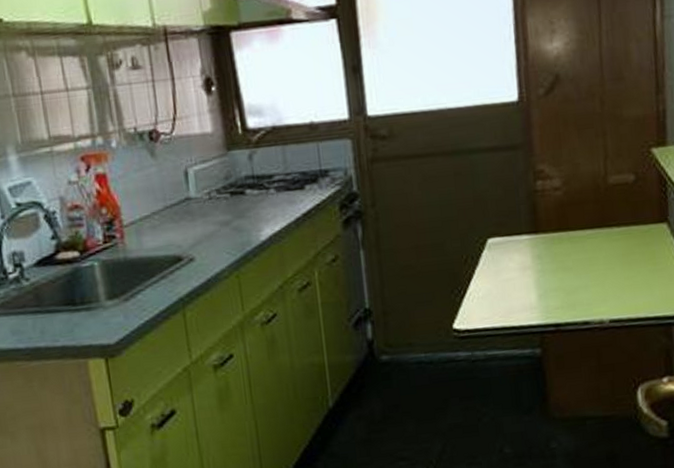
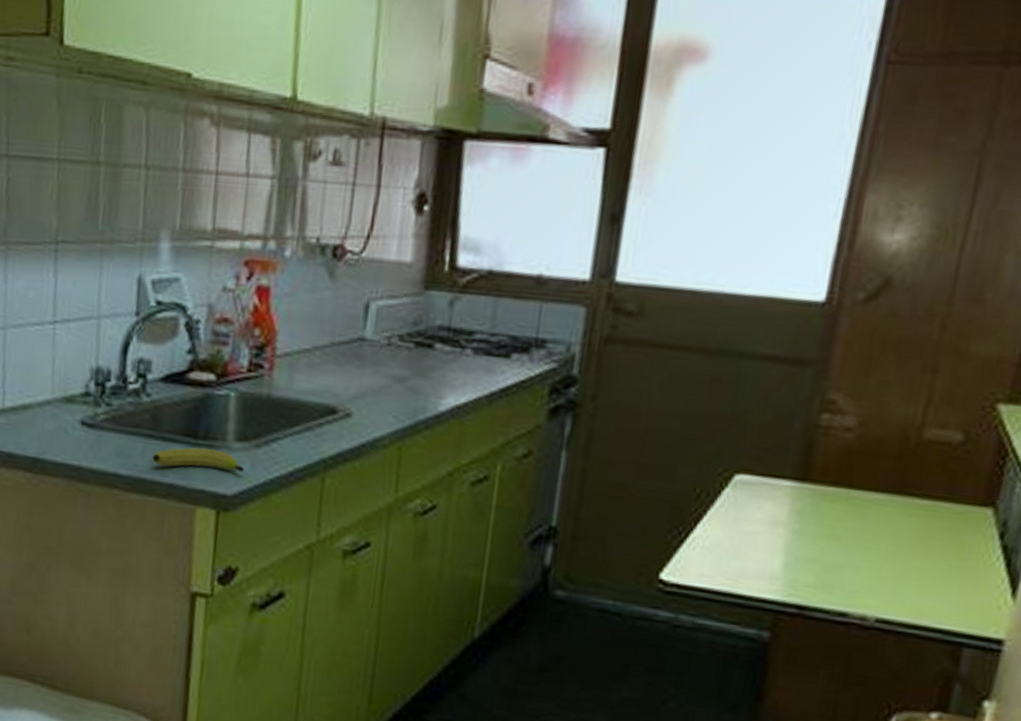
fruit: none [42,310,120,334] -> present [152,447,245,473]

